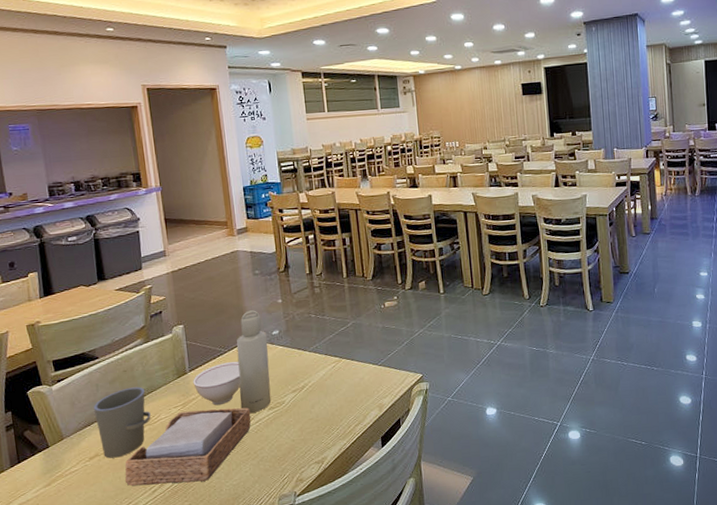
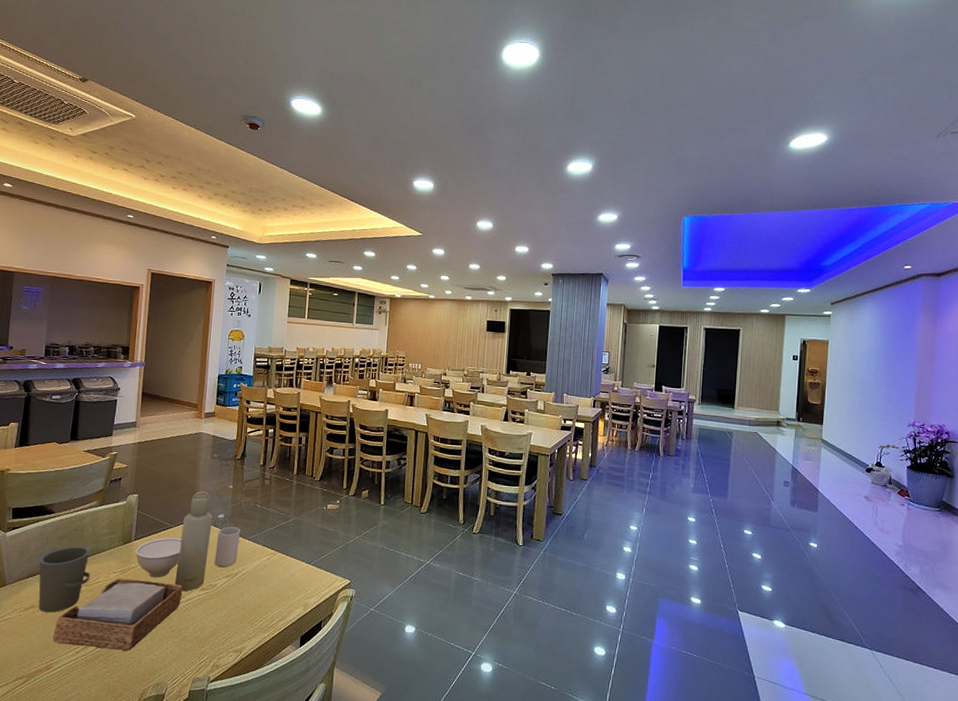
cup: none [275,341,301,384] -> present [214,526,240,568]

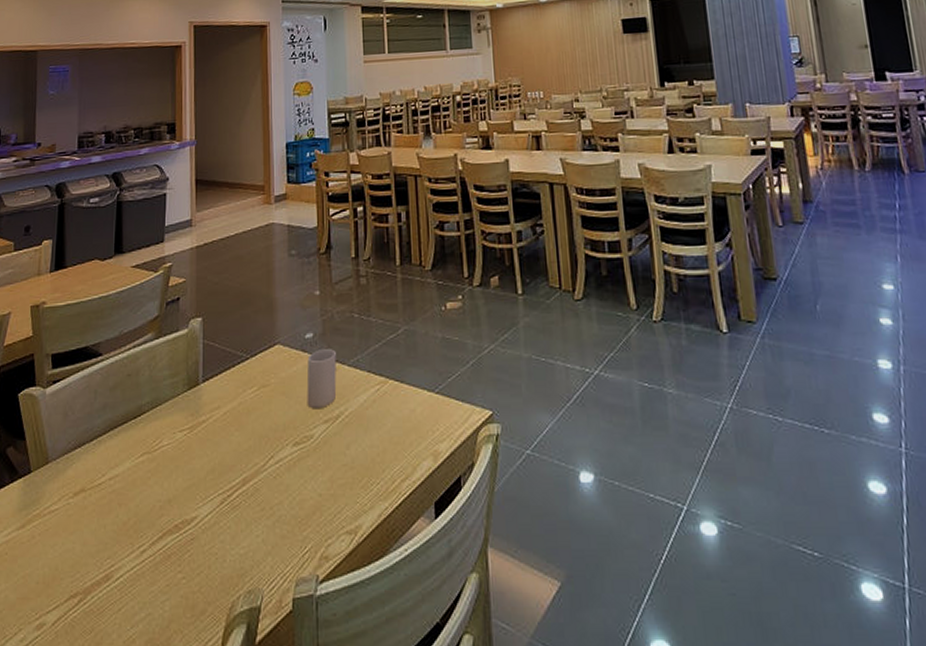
cup: present [38,546,91,613] -> none [87,398,151,496]
napkin holder: present [52,578,183,651] -> none [110,437,270,544]
bowl: present [135,537,182,578] -> none [205,372,263,434]
bottle: present [174,491,213,592] -> none [259,303,299,450]

